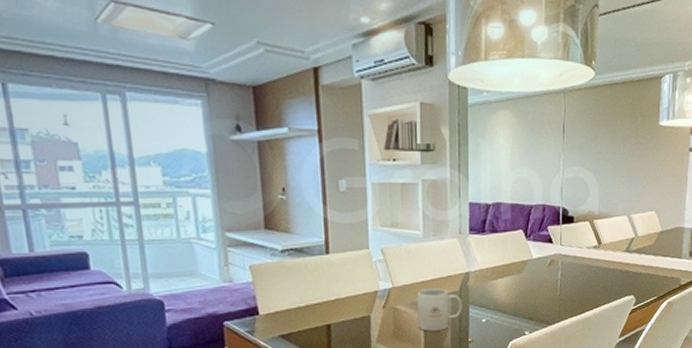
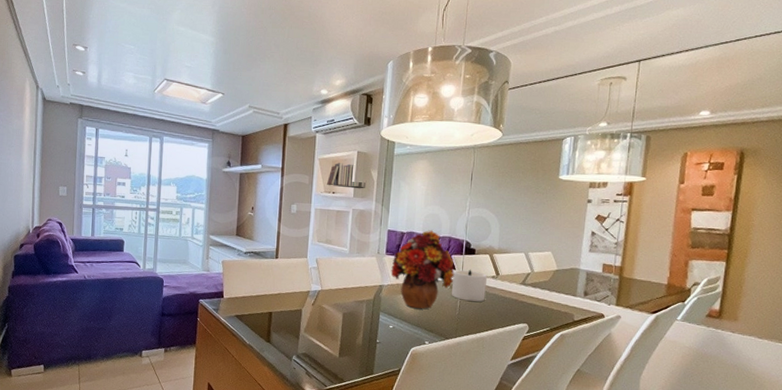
mug: present [417,287,462,332] -> none [337,294,375,330]
flower arrangement: none [477,198,552,295] -> present [391,230,455,309]
candle: none [550,241,588,279] -> present [451,269,487,302]

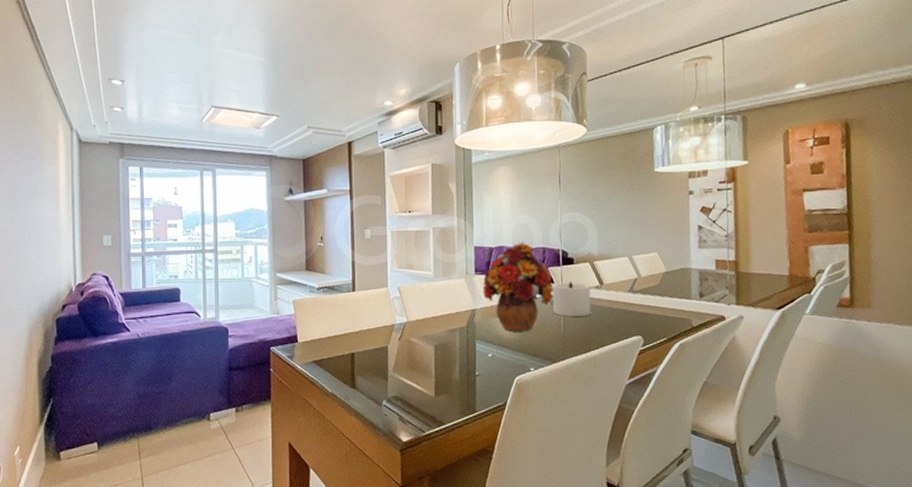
books: present [327,163,367,189] -> none [401,178,445,205]

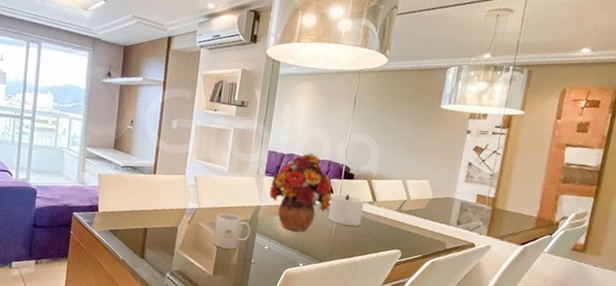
books: none [401,178,445,205] -> present [209,80,250,108]
mug: none [428,323,470,364] -> present [213,213,251,250]

